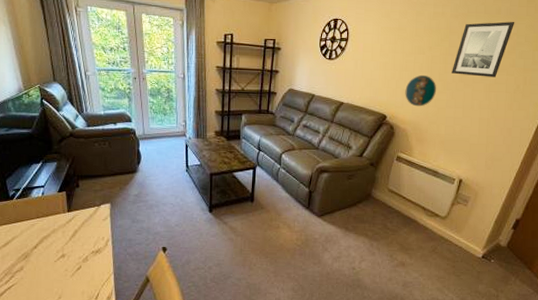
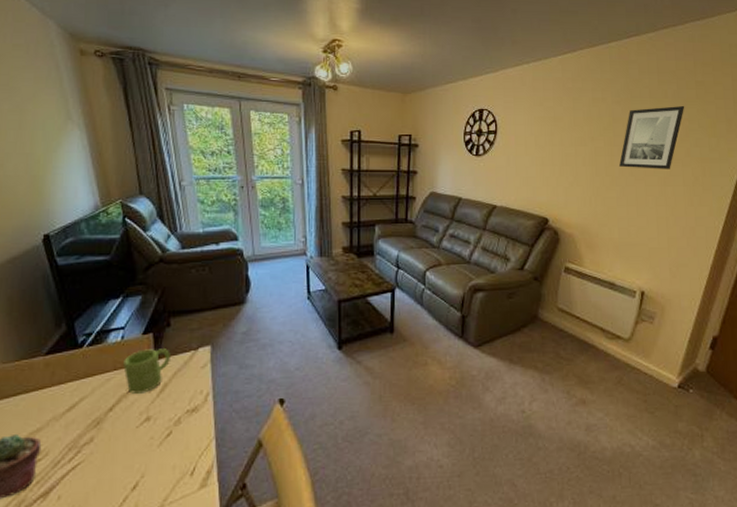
mug: none [44,203,79,237] -> present [123,349,170,394]
decorative plate: present [405,75,436,107] -> none [568,170,604,207]

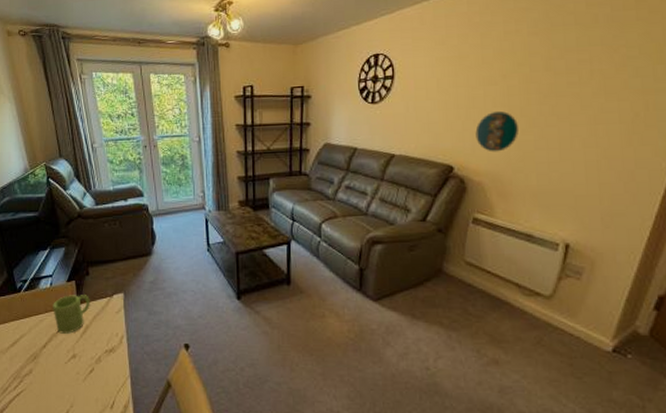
decorative plate: none [568,170,604,207] -> present [475,111,518,152]
wall art: present [619,106,685,169] -> none [537,31,622,107]

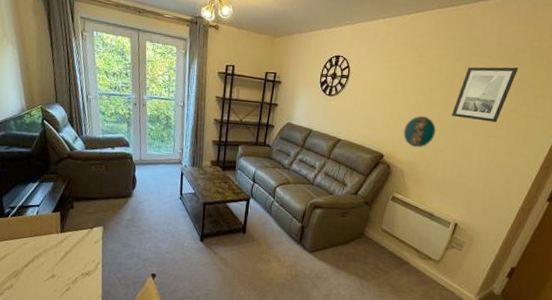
mug: present [53,295,90,334] -> none [37,224,72,257]
wall art: none [537,31,622,107] -> present [452,67,519,123]

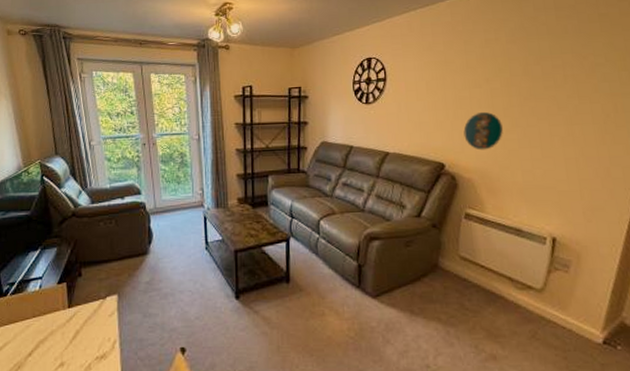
wall art: present [452,67,519,123] -> none [518,41,589,108]

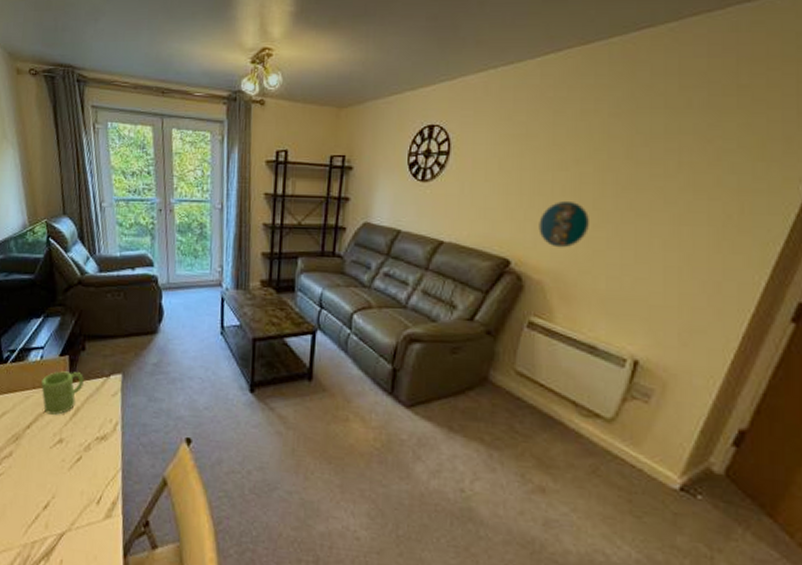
mug: none [41,297,82,340] -> present [41,371,84,415]

